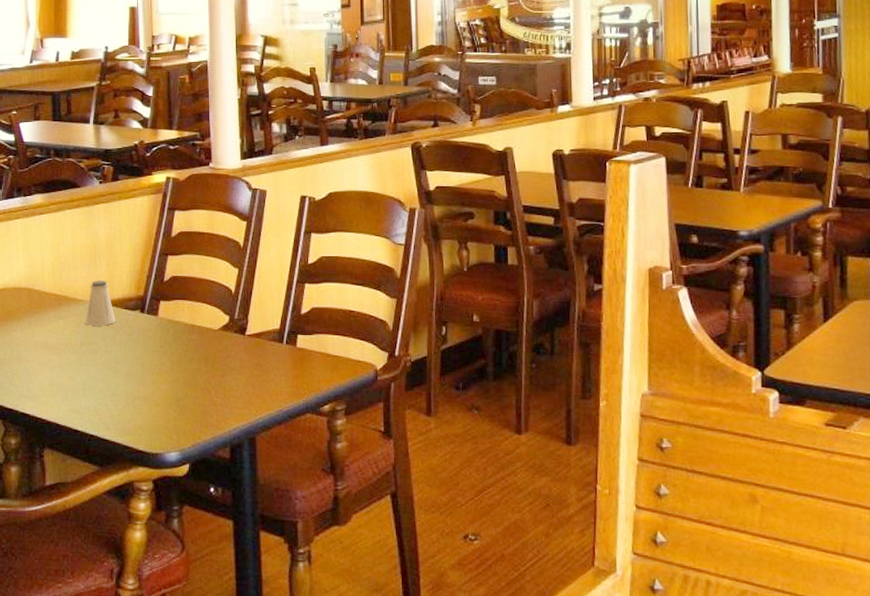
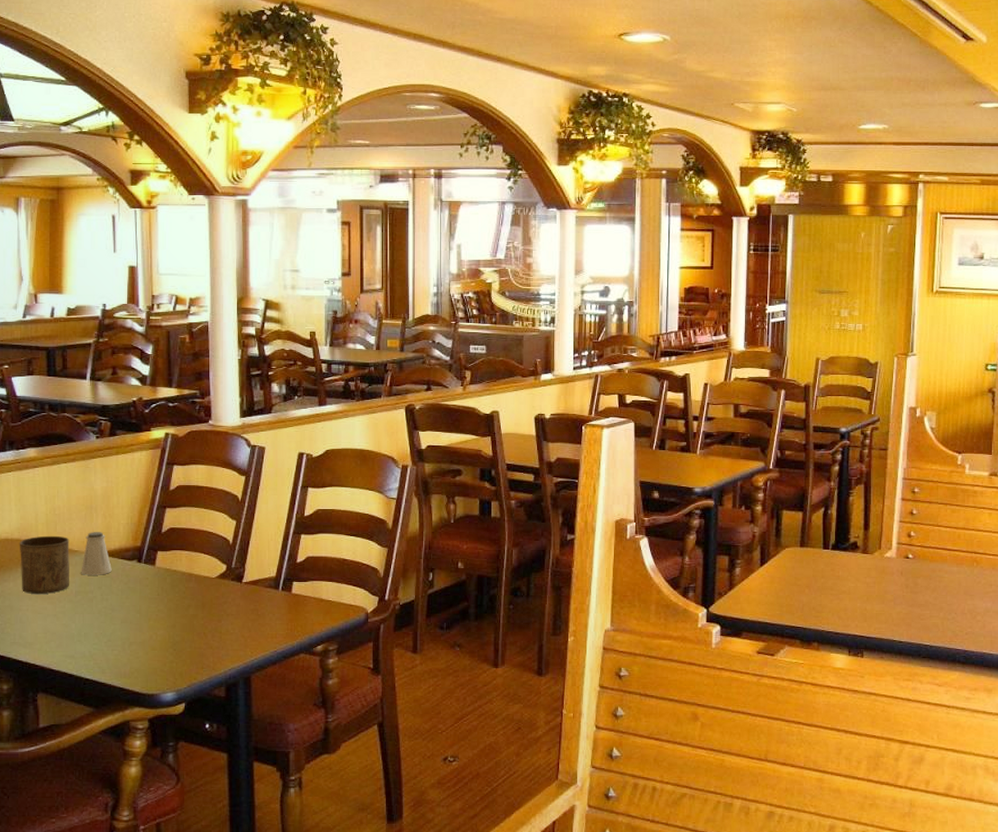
cup: none [26,284,74,345] -> present [19,535,69,594]

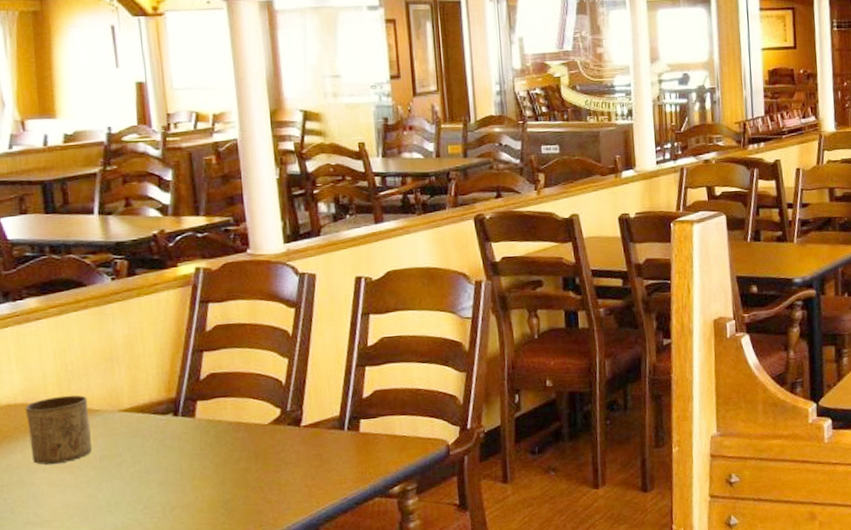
saltshaker: present [81,532,112,575] -> none [104,386,143,437]

